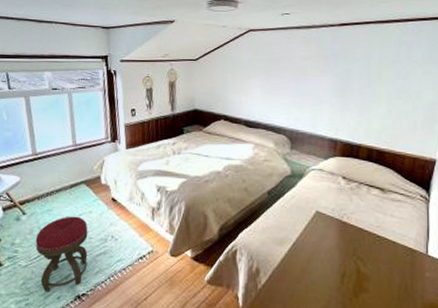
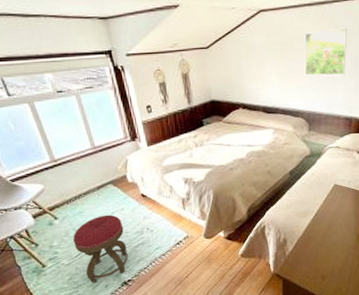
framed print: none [289,50,335,96] -> present [304,27,348,76]

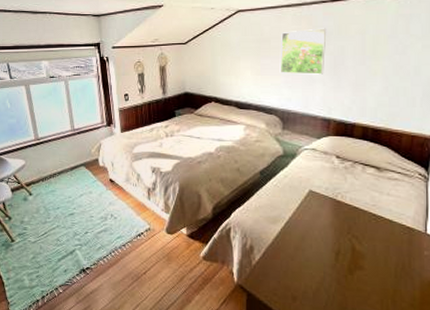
stool: present [72,214,128,284] -> none [42,196,90,266]

